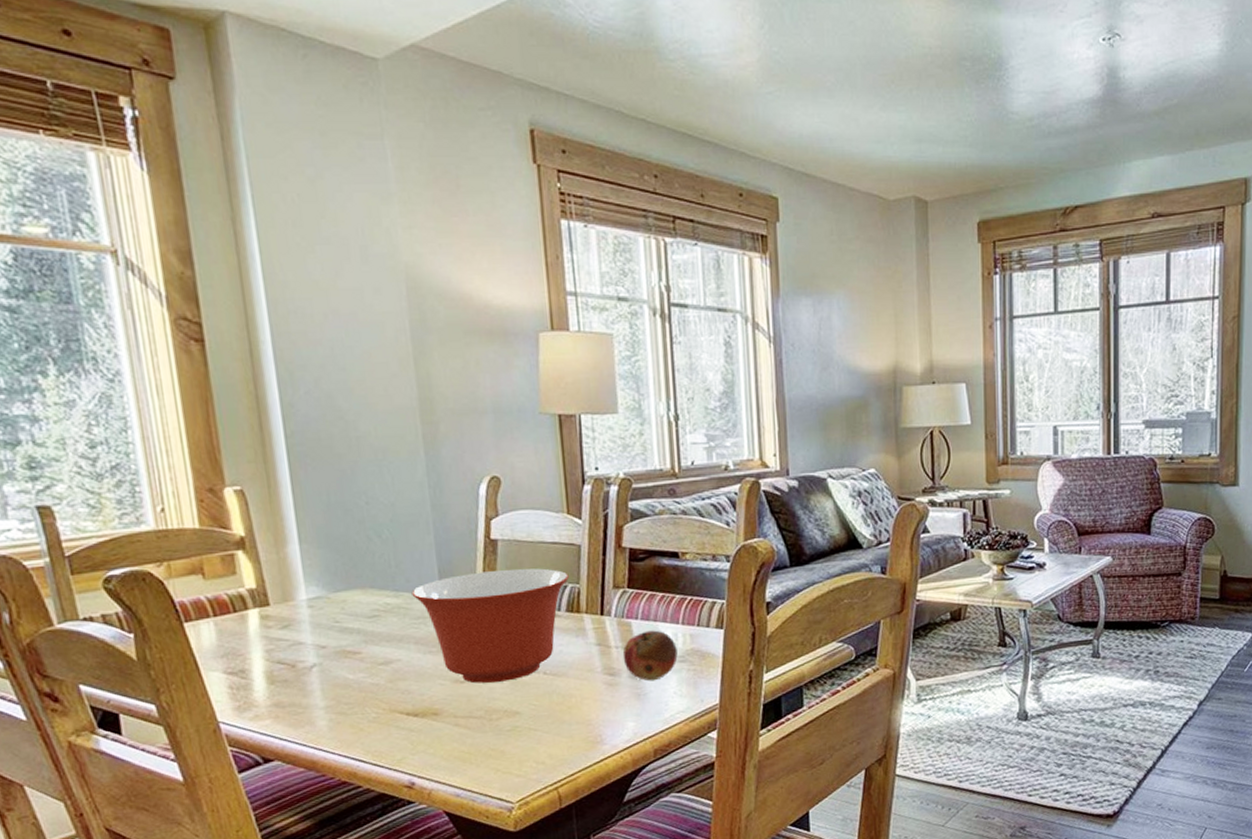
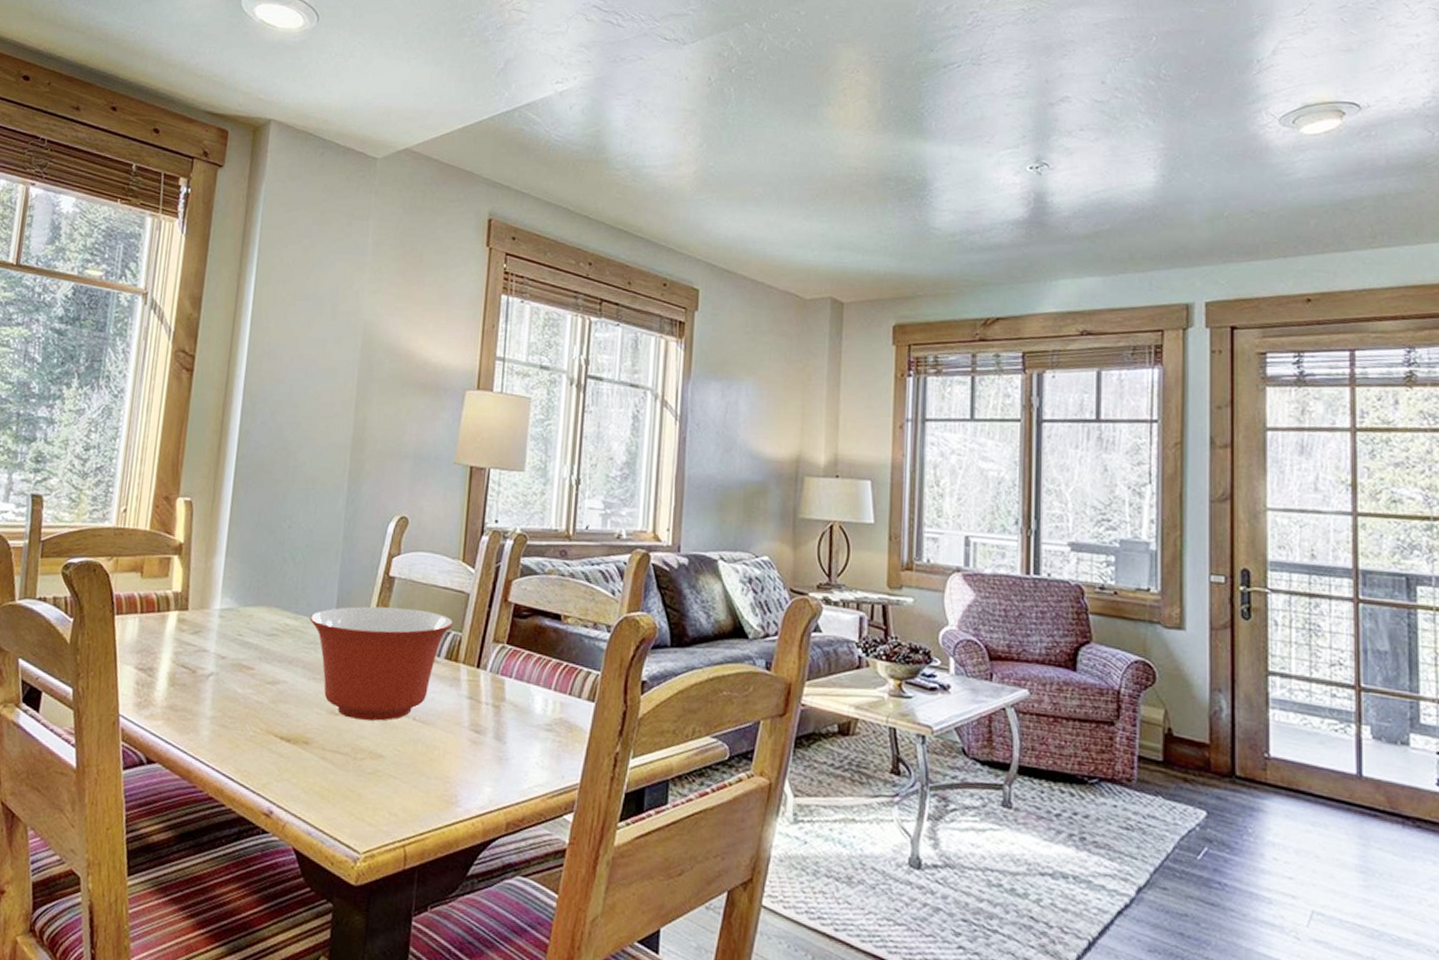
fruit: present [622,630,678,681] -> none [491,691,546,747]

